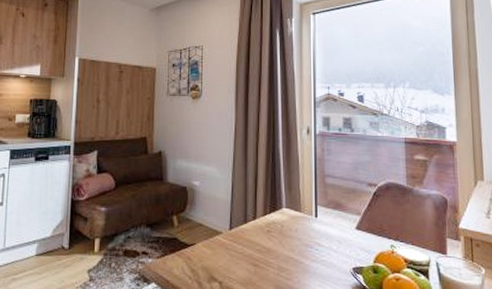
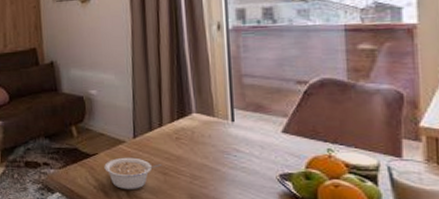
legume: none [200,248,254,280] -> present [104,157,163,189]

